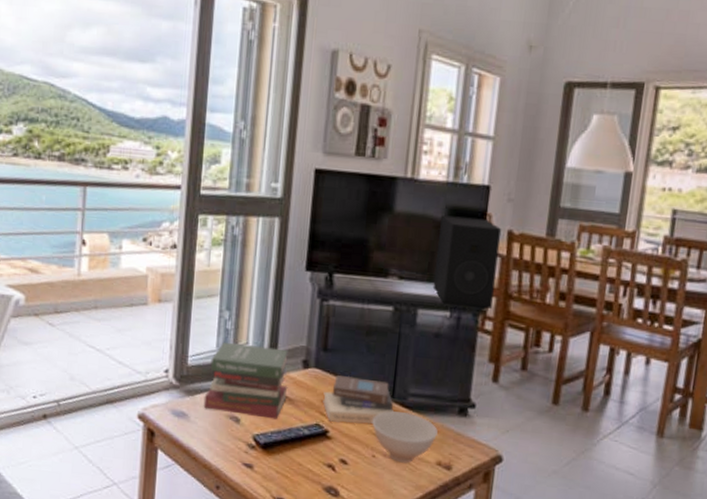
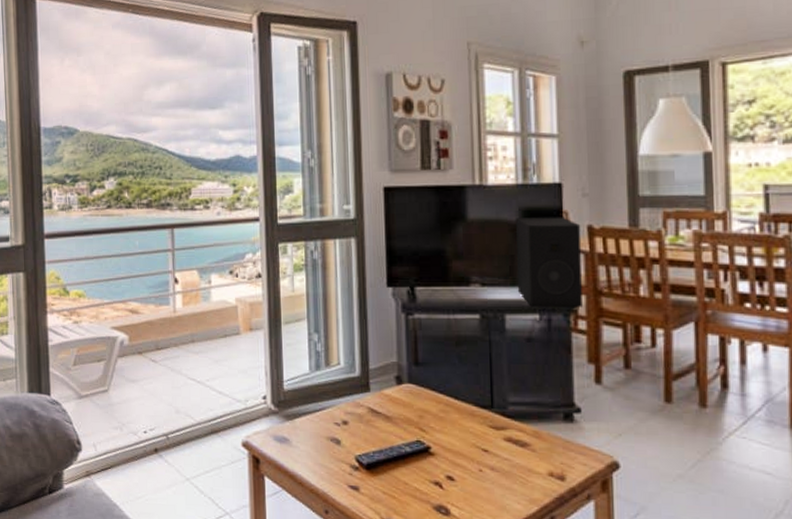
books: present [203,343,289,420] -> none [303,364,385,439]
books: present [323,375,394,424] -> none [421,388,495,438]
bowl: present [372,411,439,463] -> none [474,421,546,476]

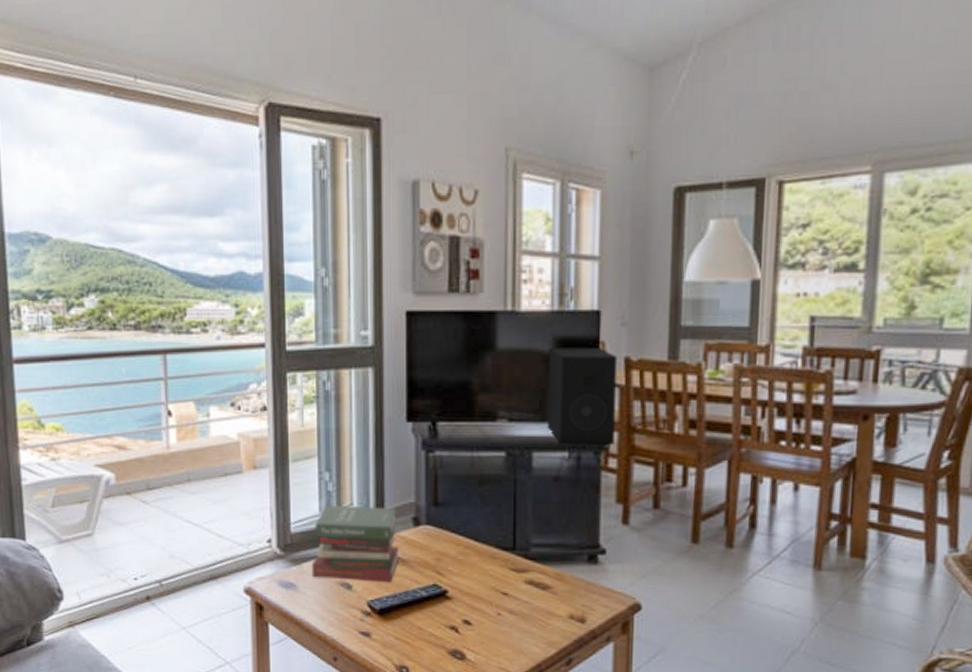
books: none [303,364,385,439] -> present [311,505,400,583]

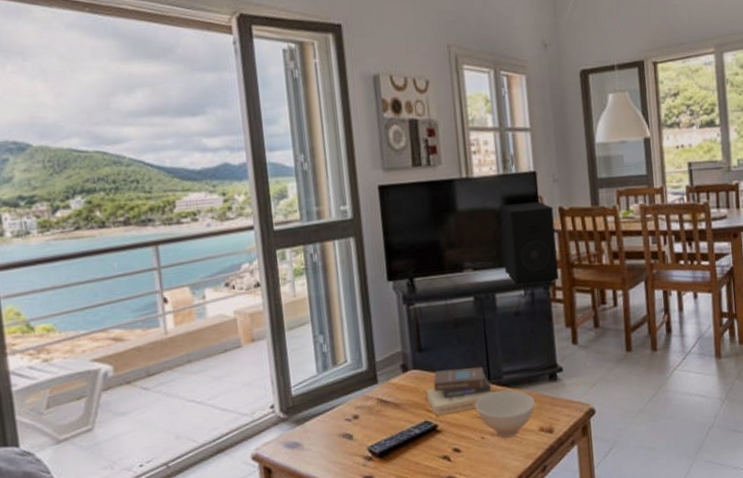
books: present [311,505,400,583] -> none [313,358,393,434]
books: none [439,530,516,581] -> present [426,366,492,416]
bowl: none [494,564,568,619] -> present [475,389,536,438]

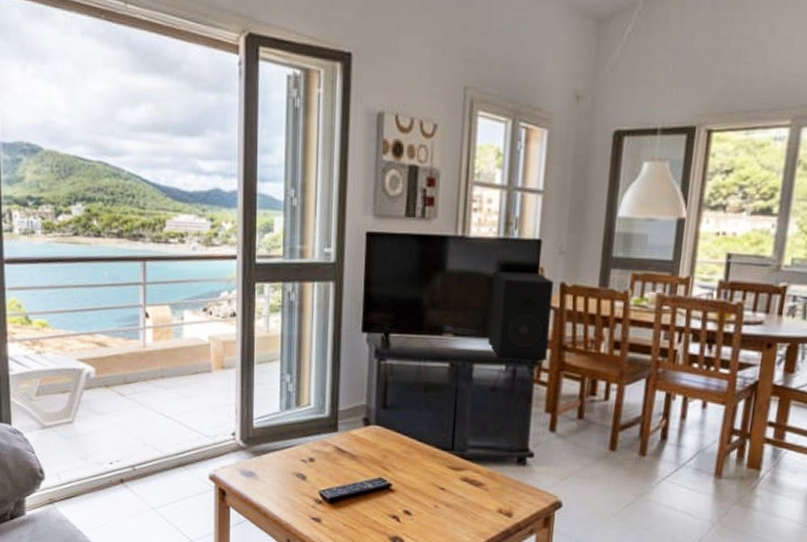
books: present [426,366,492,416] -> none [385,431,454,476]
bowl: present [475,389,536,438] -> none [433,463,498,512]

